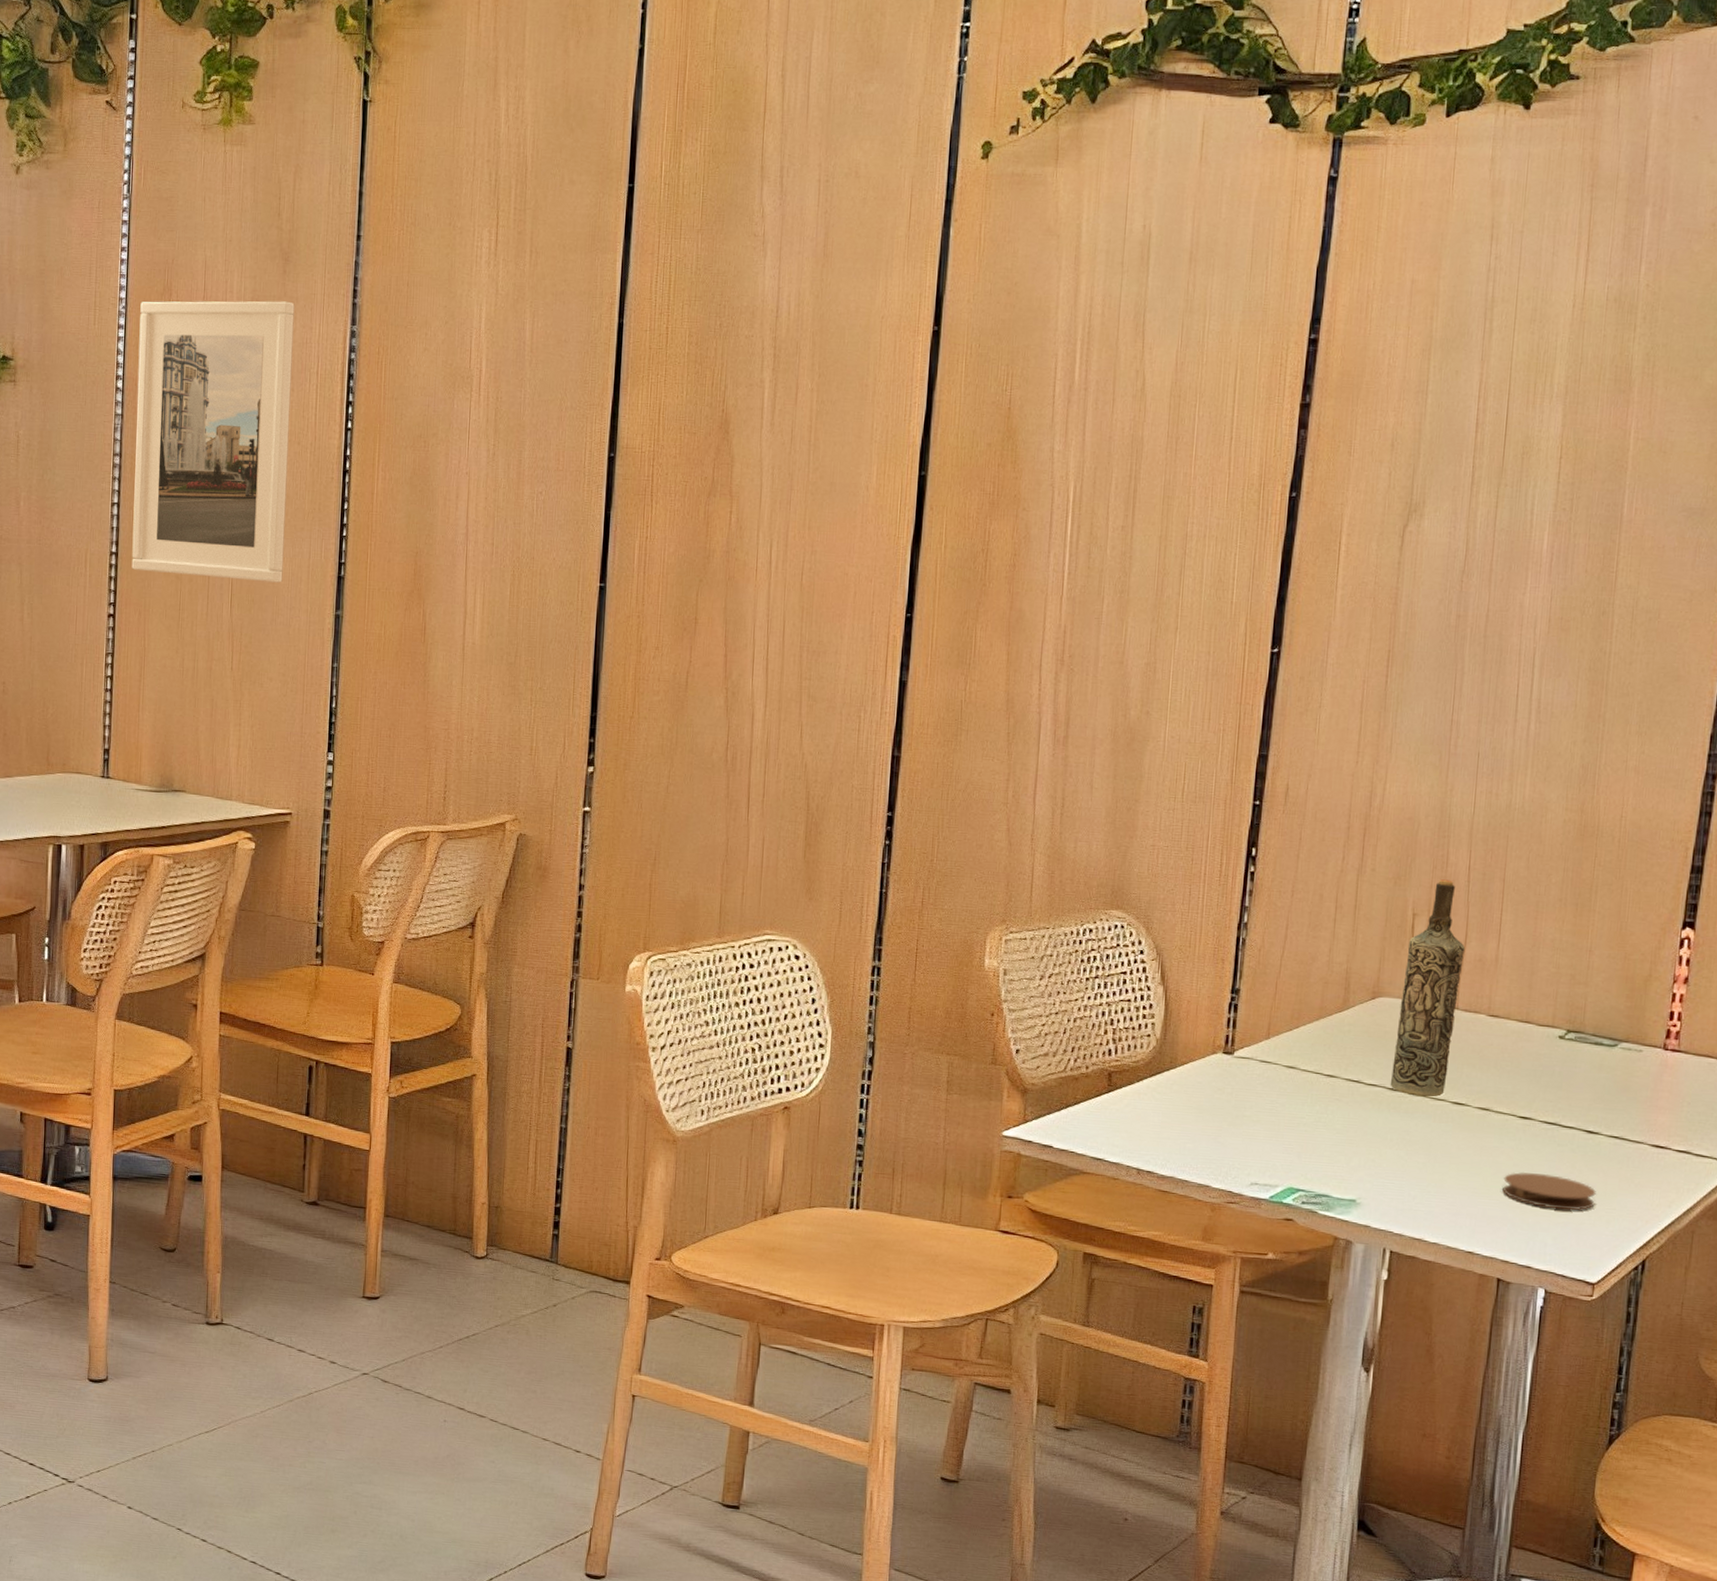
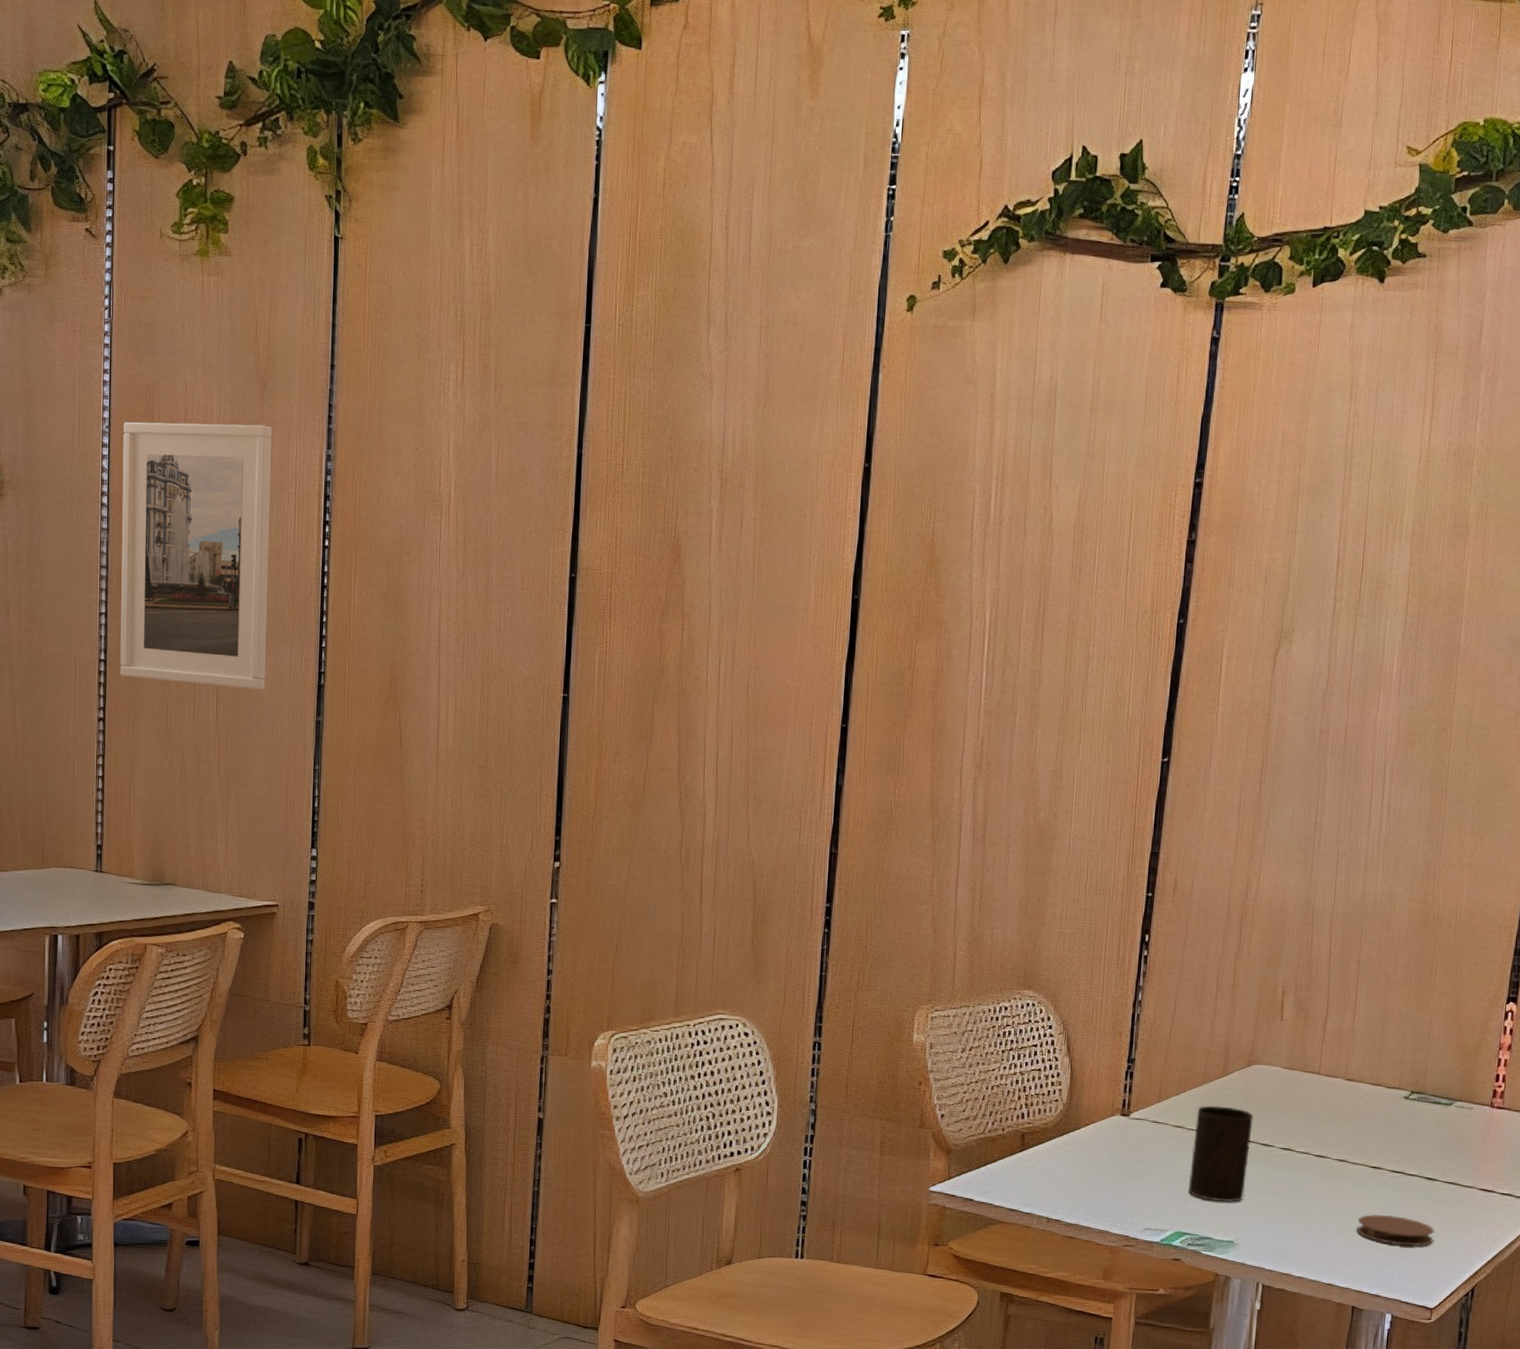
cup: none [1302,1043,1379,1156] -> present [1188,1105,1253,1203]
bottle: present [1390,879,1466,1098] -> none [1262,961,1327,1151]

